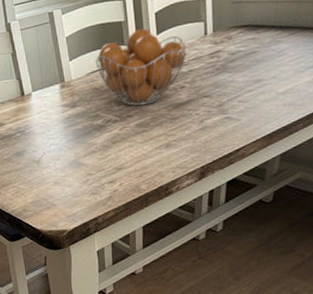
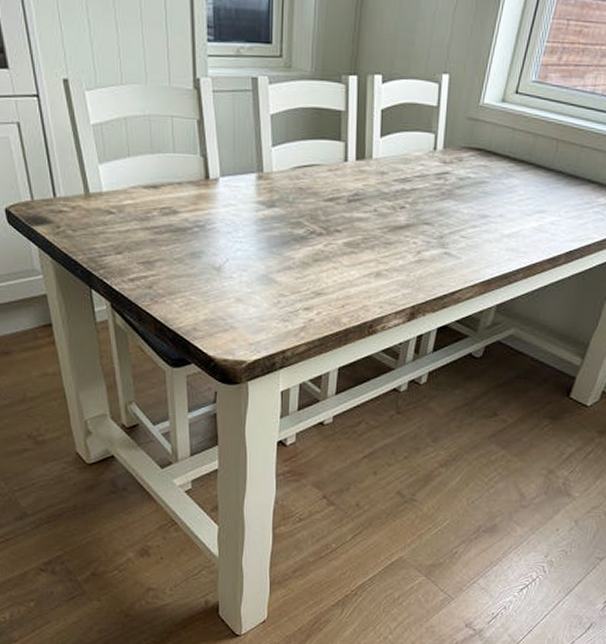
fruit basket: present [95,28,187,106] -> none [304,125,412,221]

